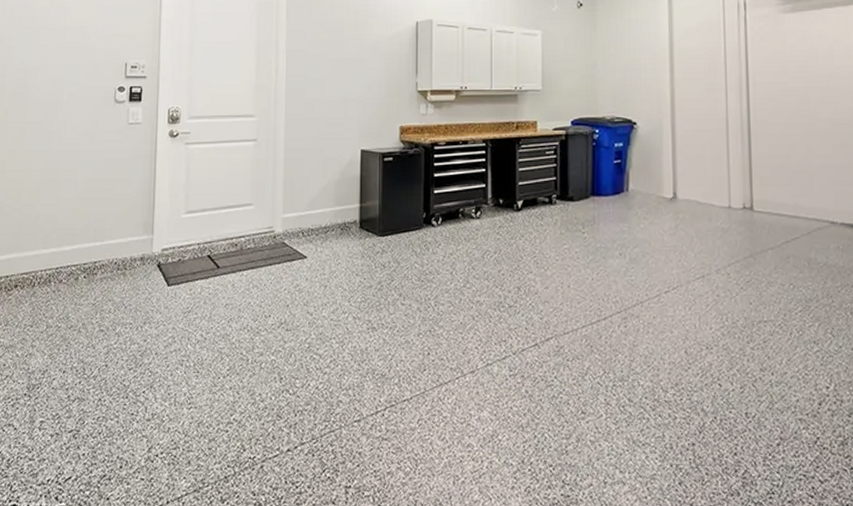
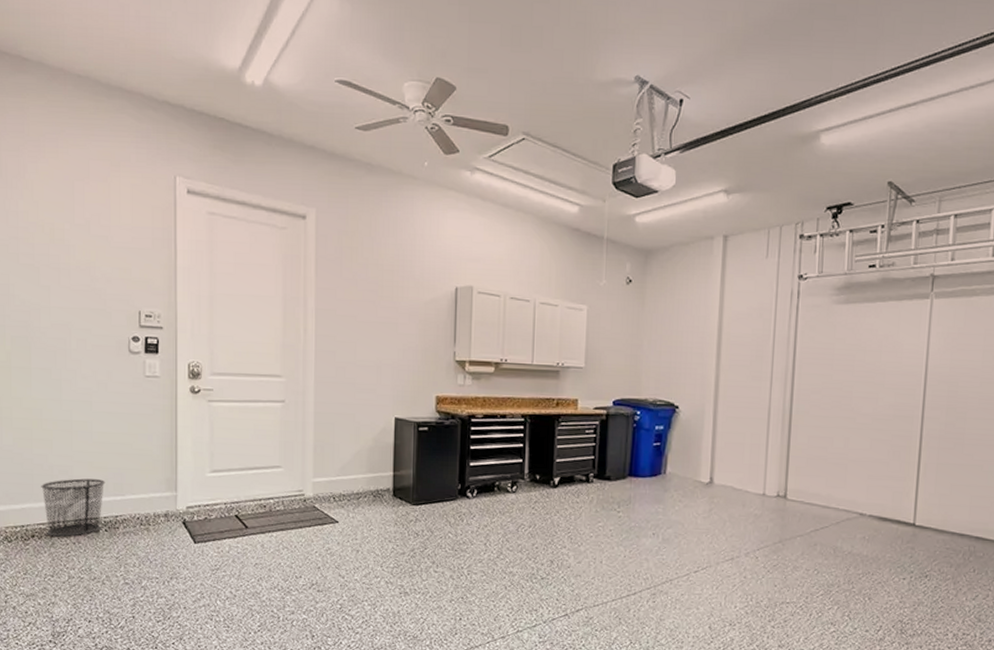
waste bin: none [27,226,87,286] -> present [41,478,106,537]

